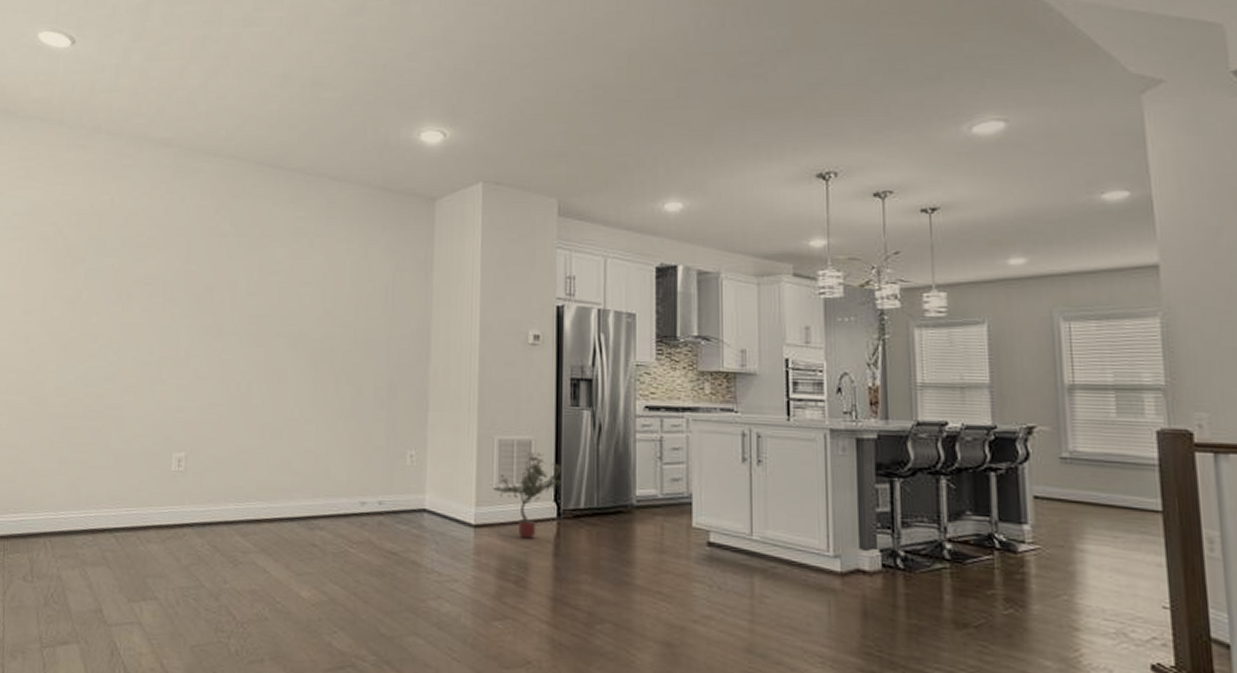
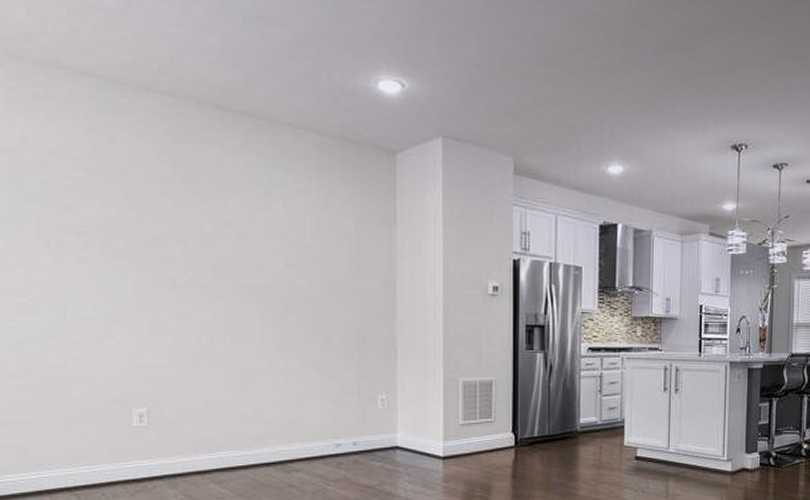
potted tree: present [493,453,563,539] -> none [459,392,520,465]

